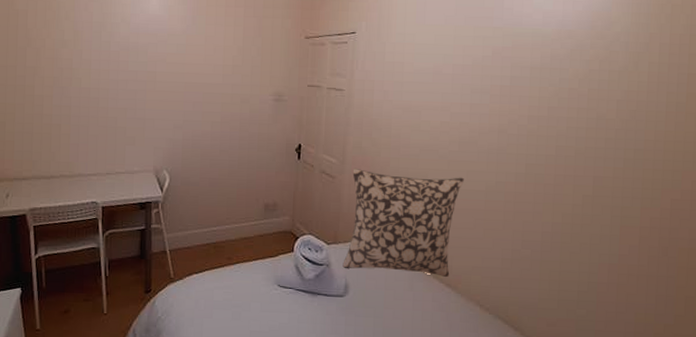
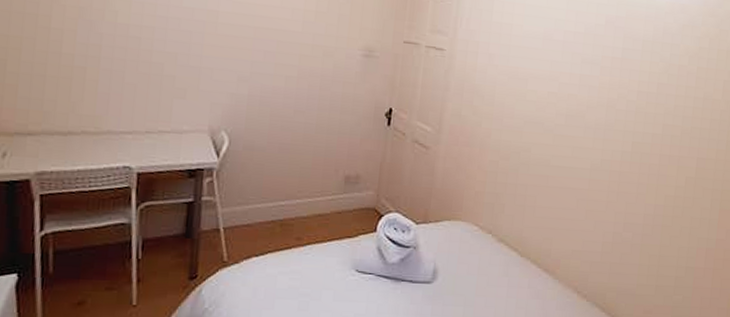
pillow: present [342,169,464,278] -> none [432,139,569,262]

